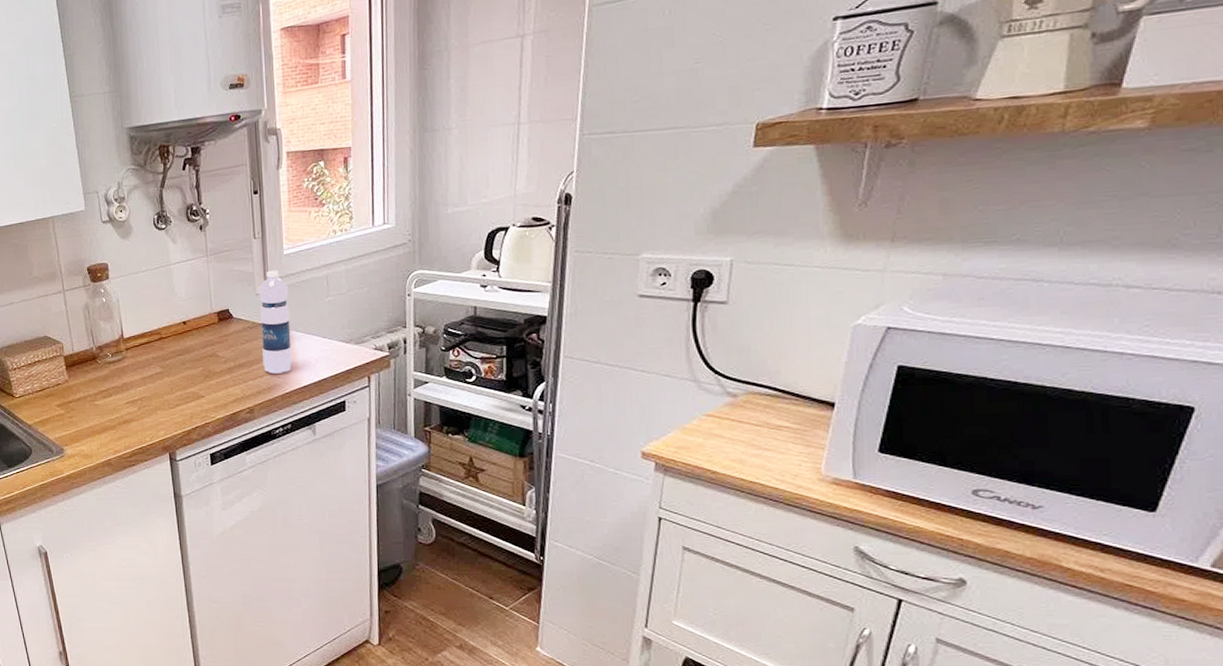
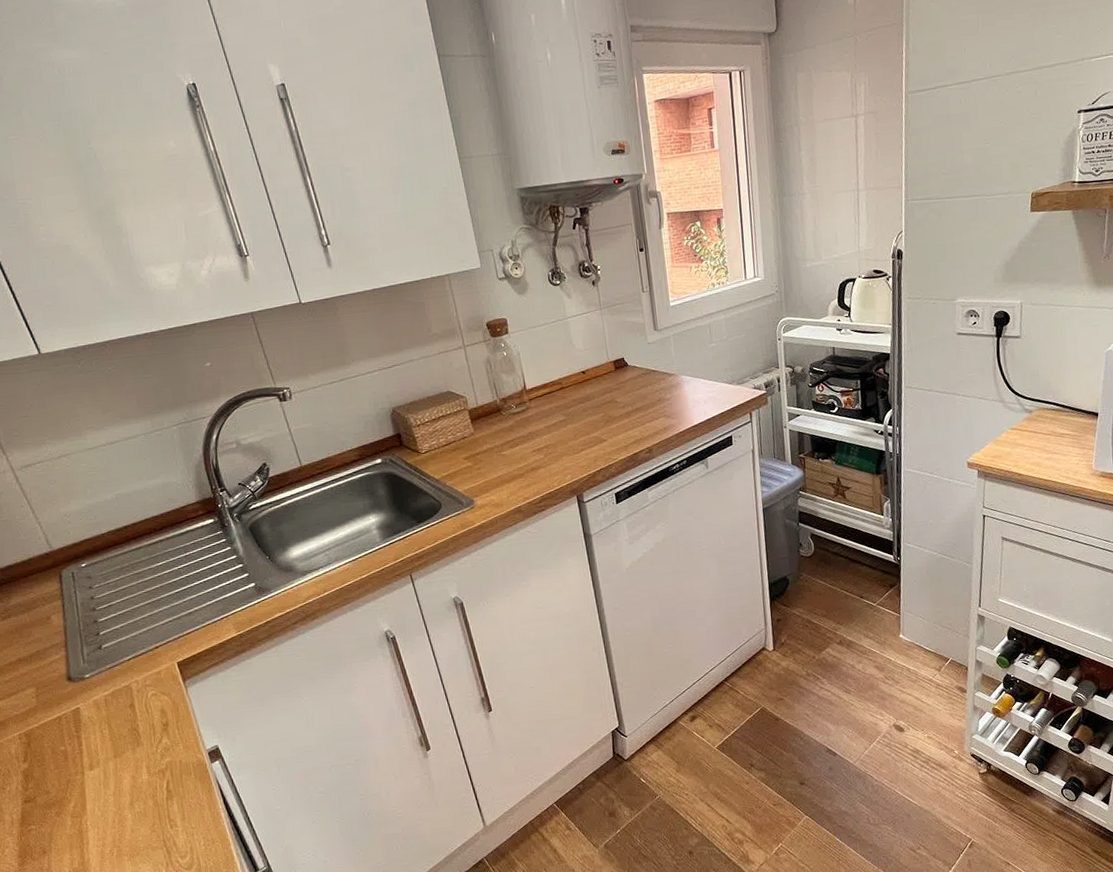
water bottle: present [259,270,292,374] -> none [650,320,684,416]

